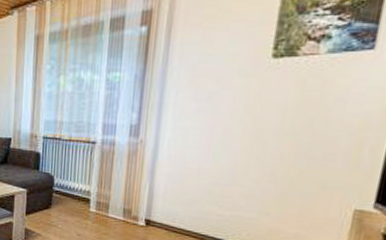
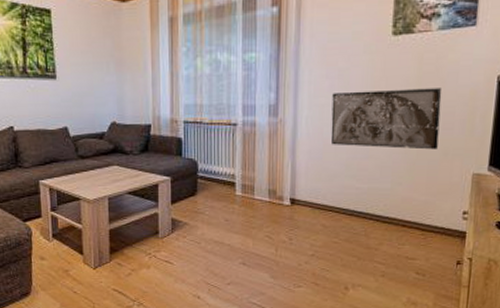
relief sculpture: none [193,115,326,181] -> present [330,88,442,150]

